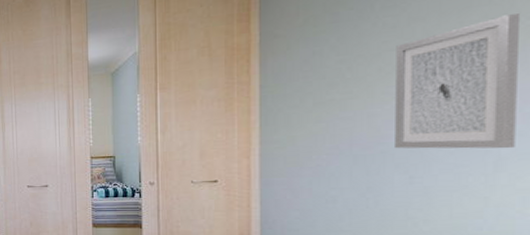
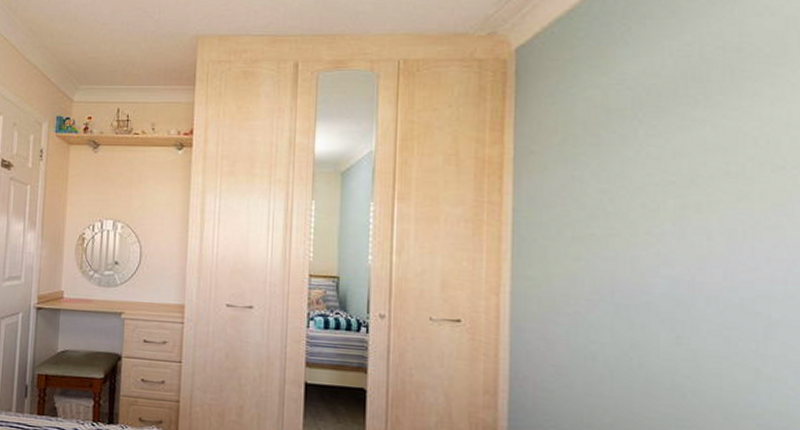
wall art: present [395,14,519,149] -> none [660,161,786,313]

